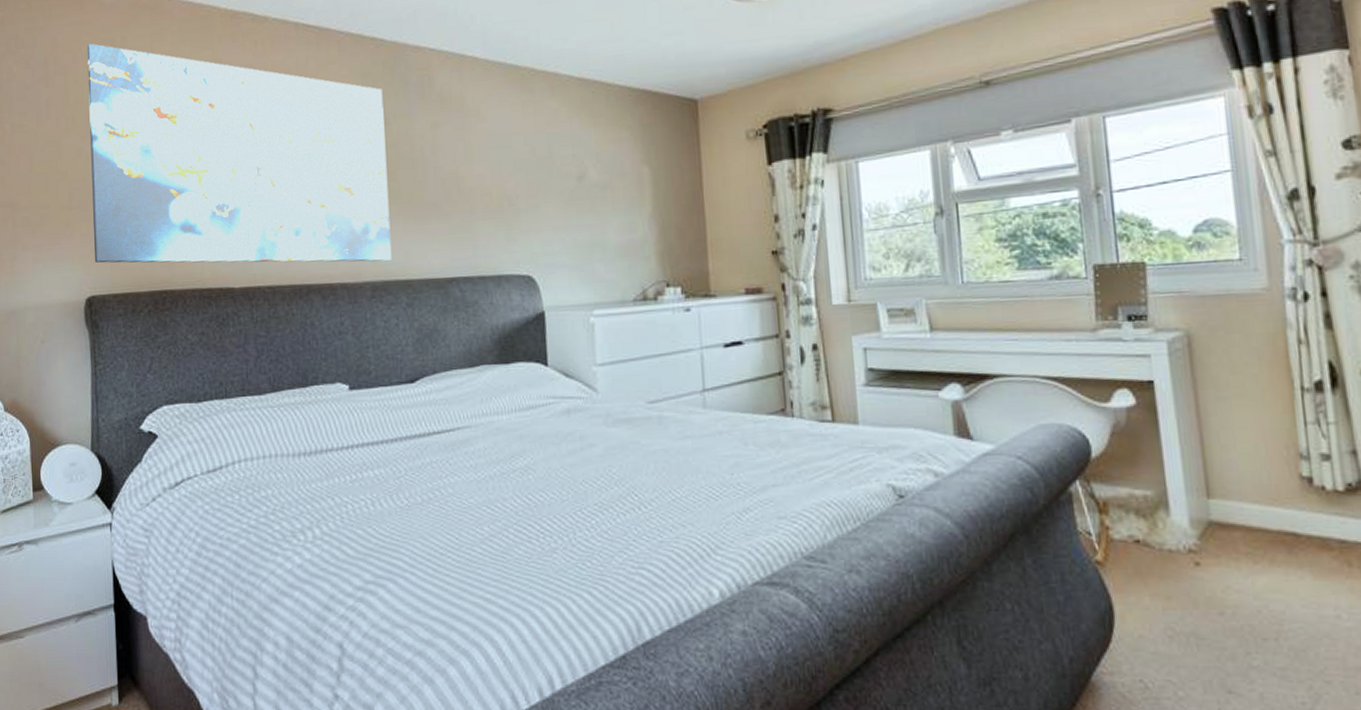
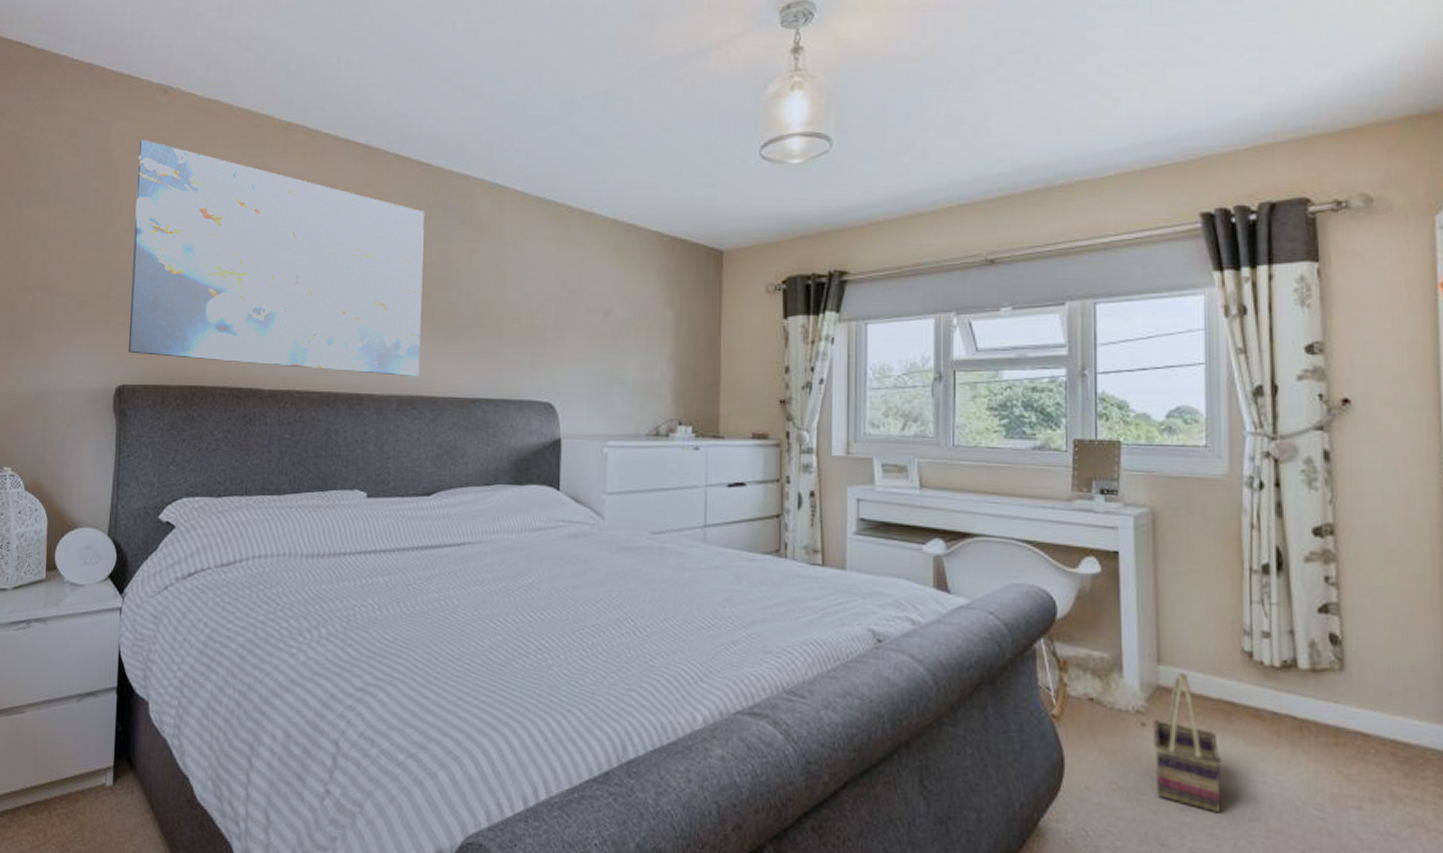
basket: none [1208,506,1292,652] -> present [1153,673,1222,812]

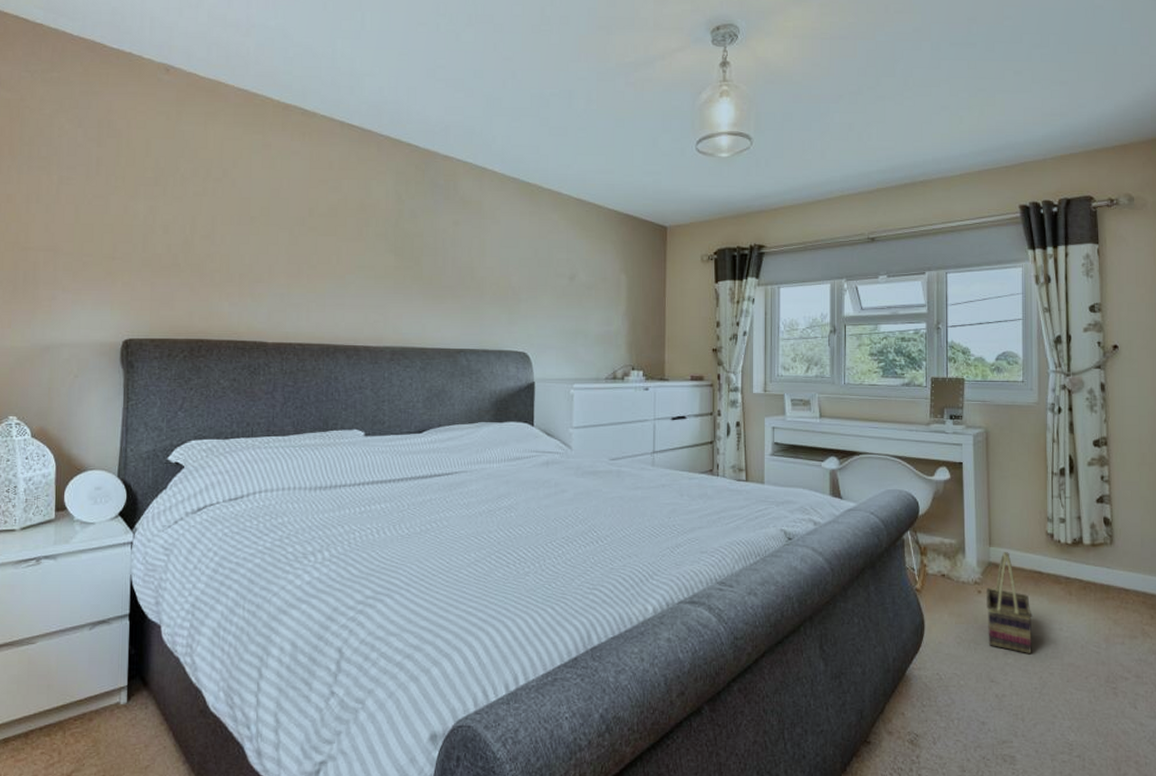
wall art: present [128,139,425,376] -> none [134,113,414,330]

